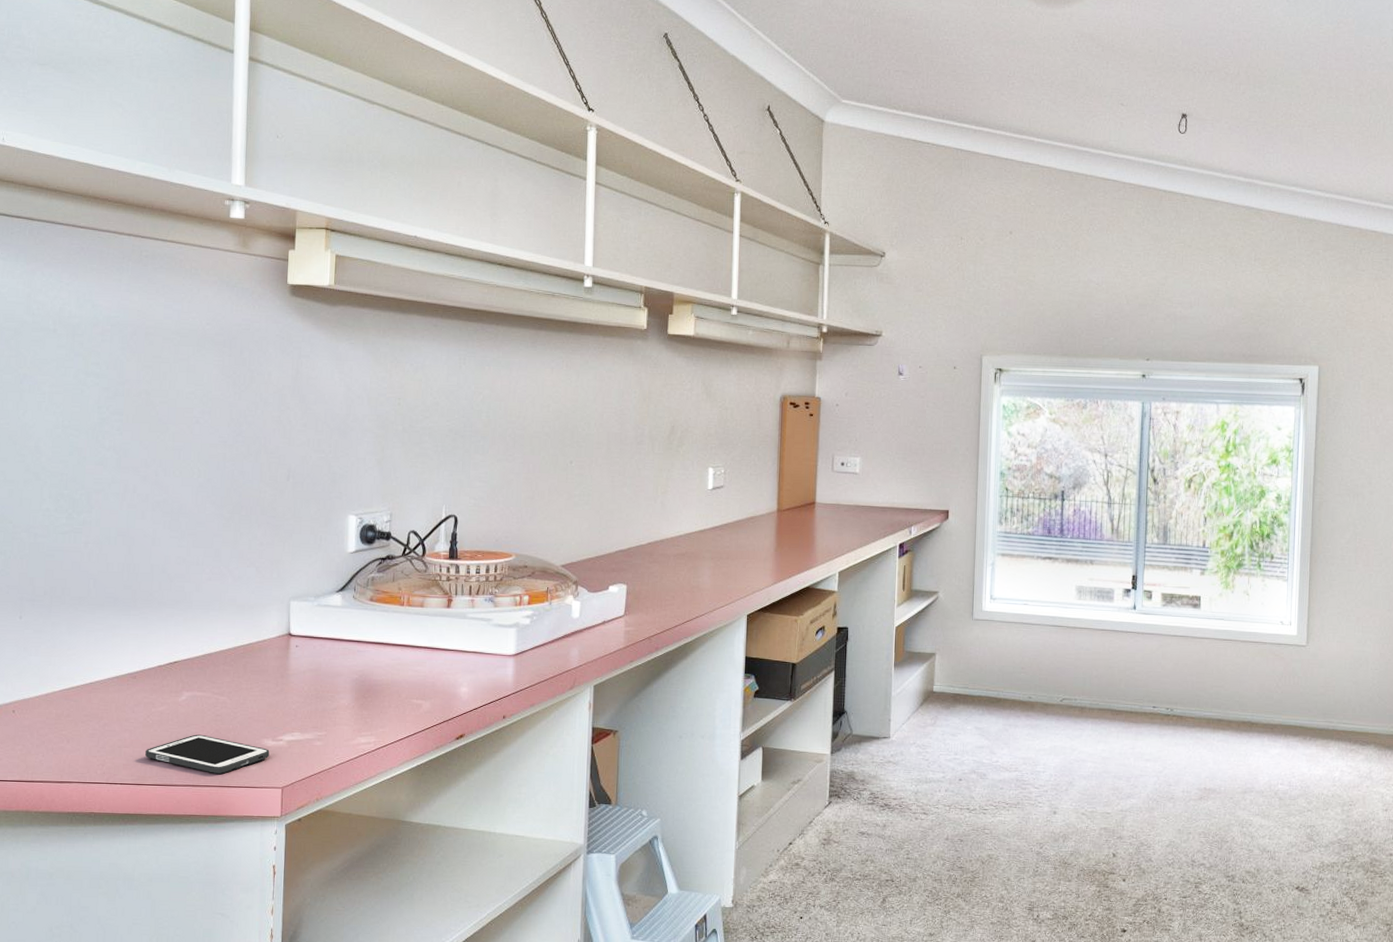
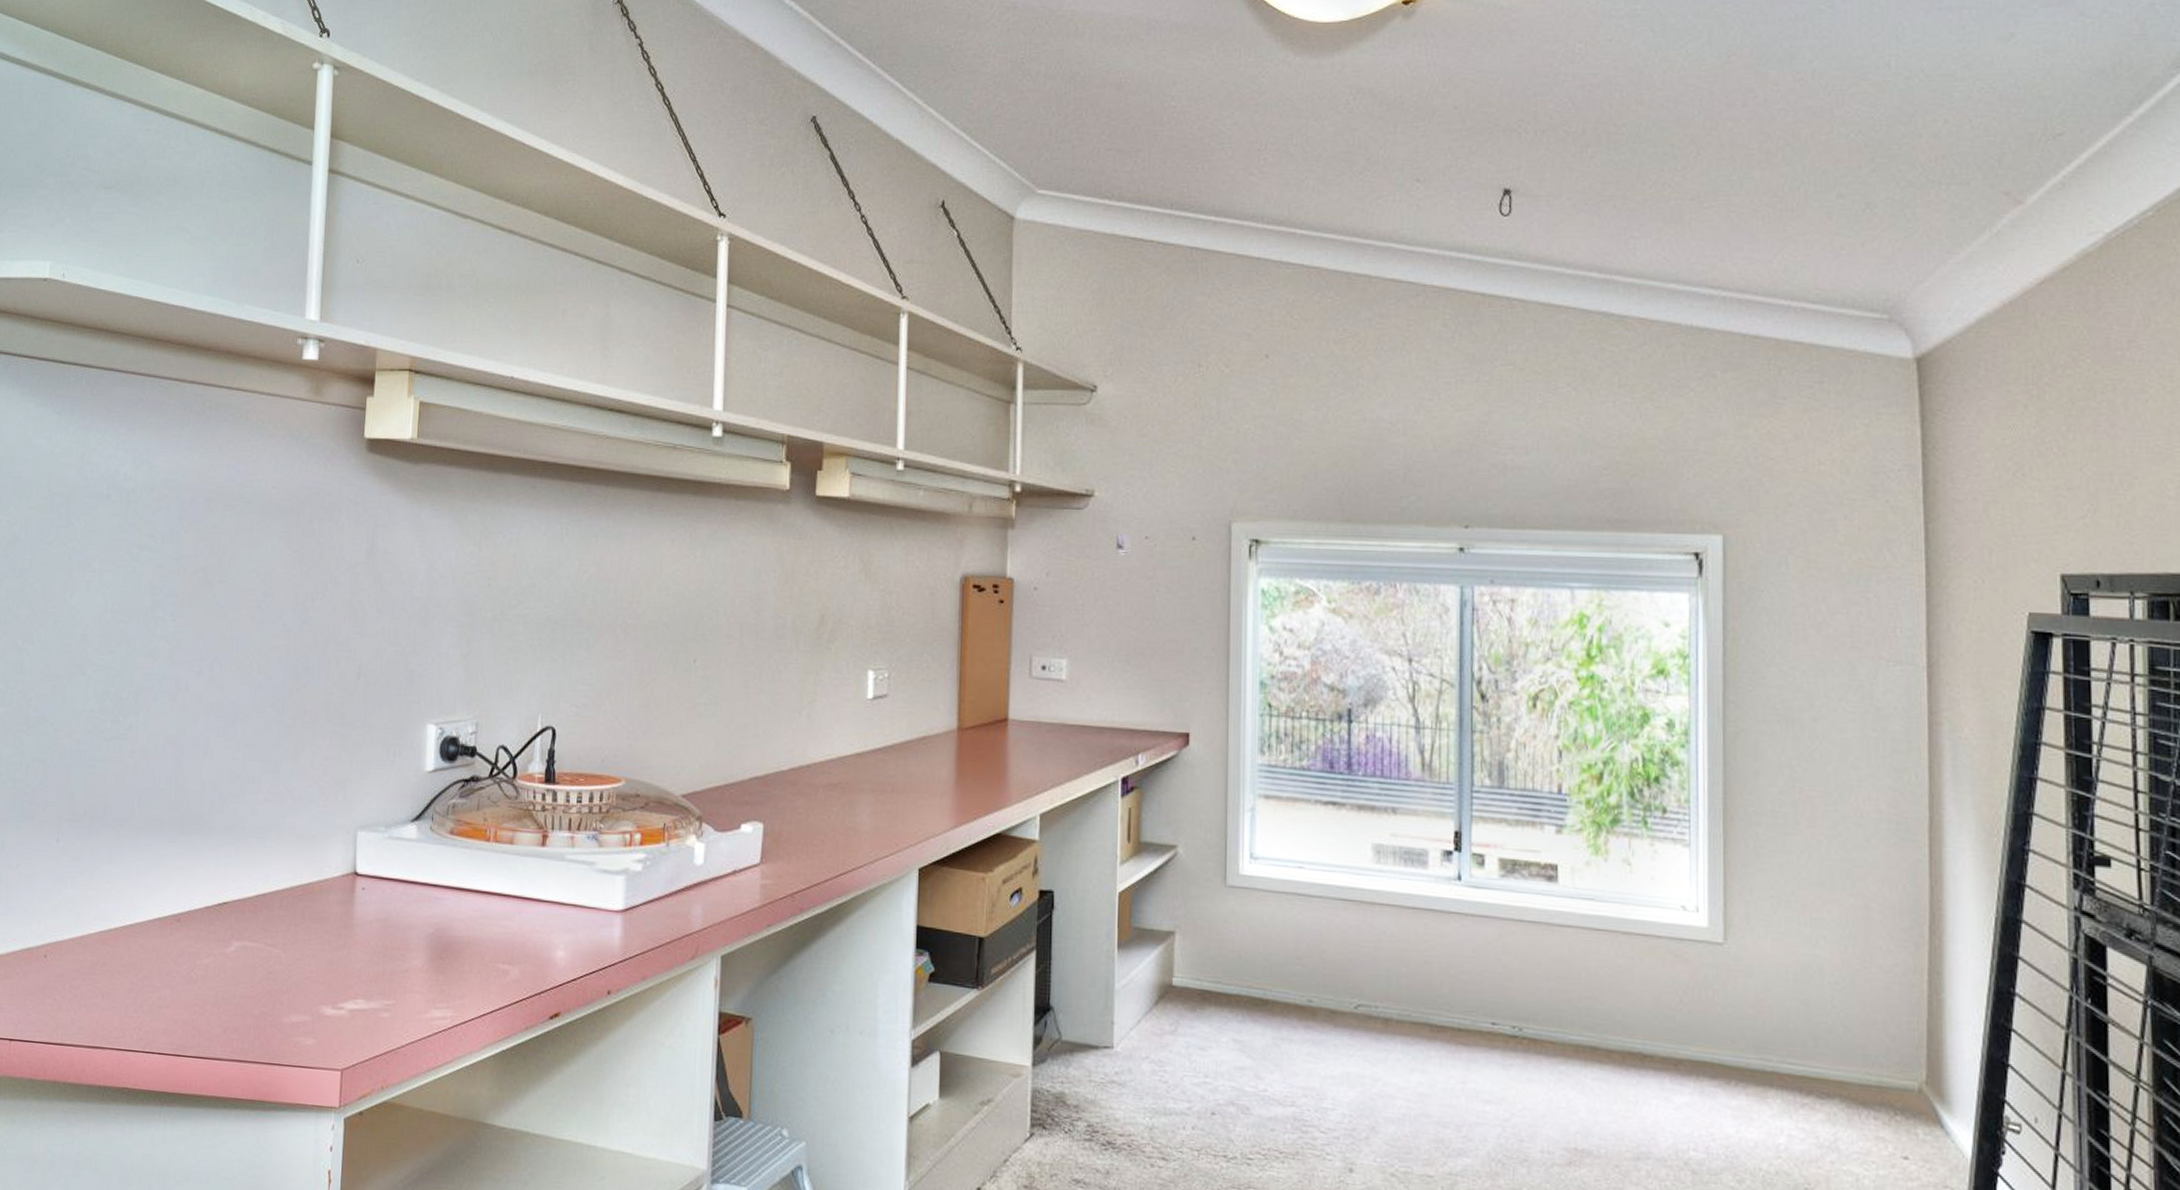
cell phone: present [145,734,270,774] -> none [187,995,329,1048]

